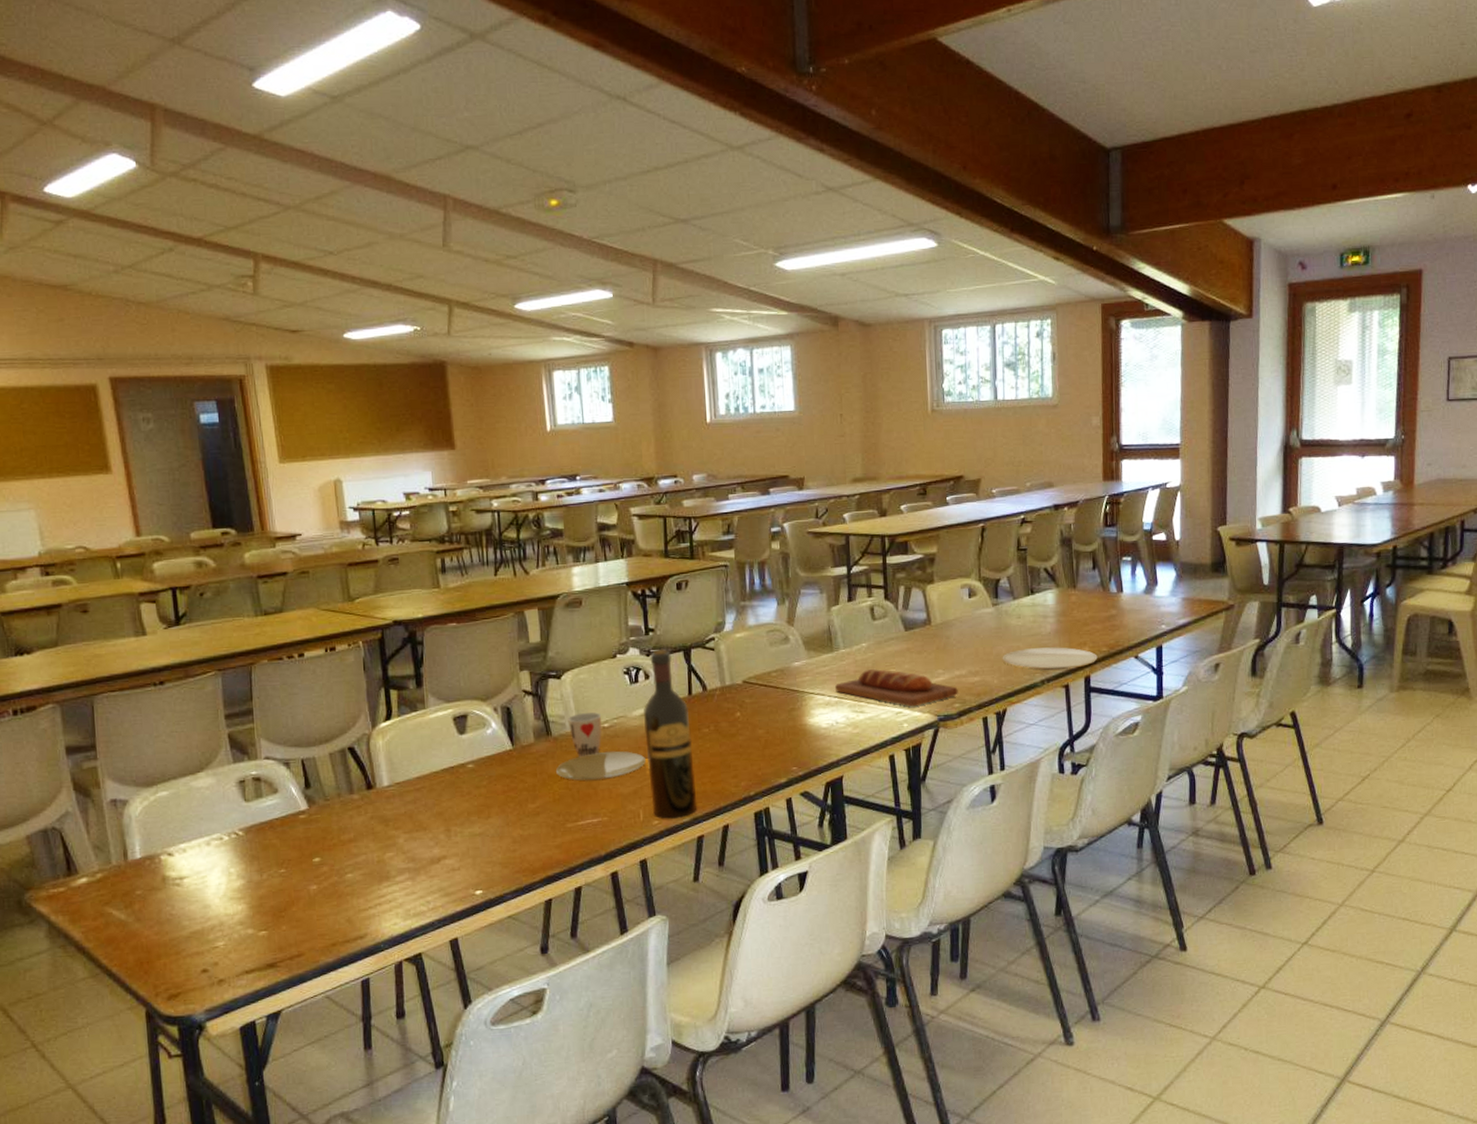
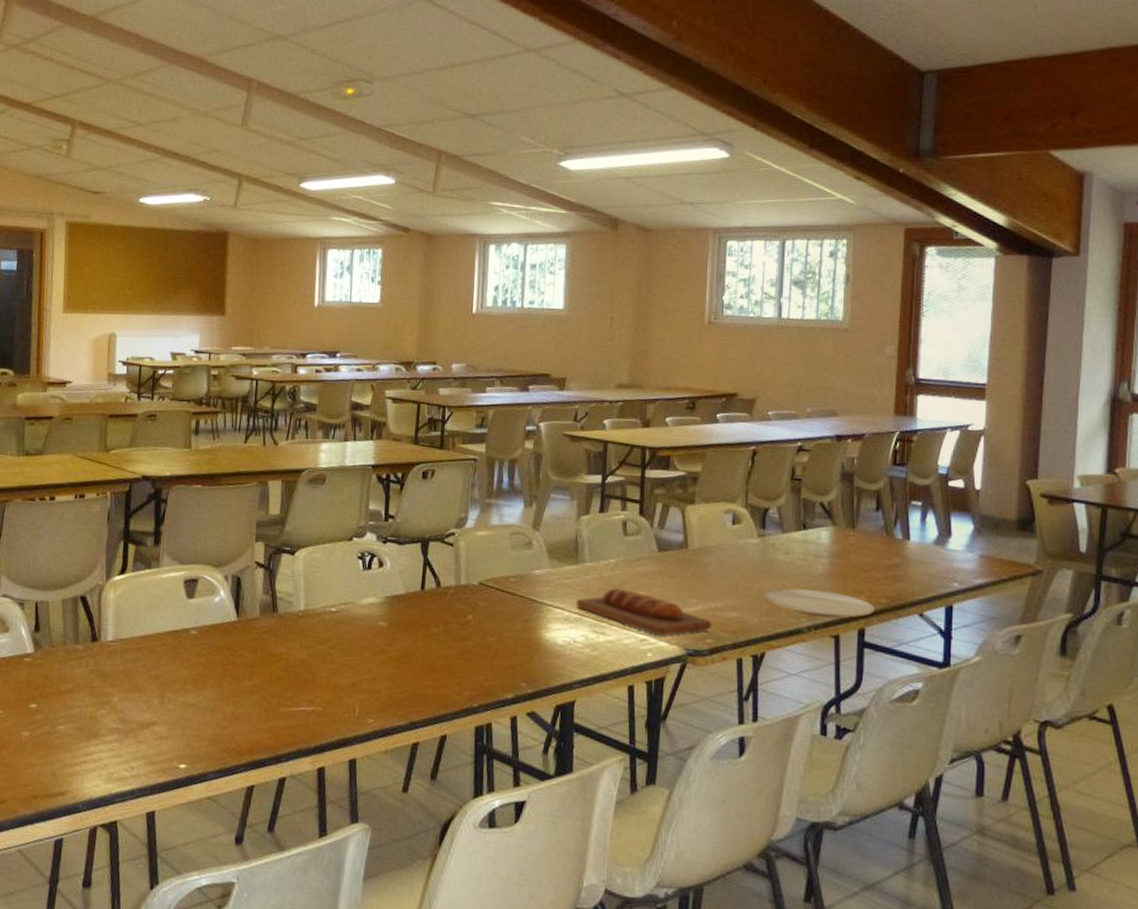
plate: present [556,751,646,782] -> none [277,637,368,668]
cup: present [567,712,602,758] -> none [295,592,330,640]
wine bottle: present [643,648,698,818] -> none [369,537,420,720]

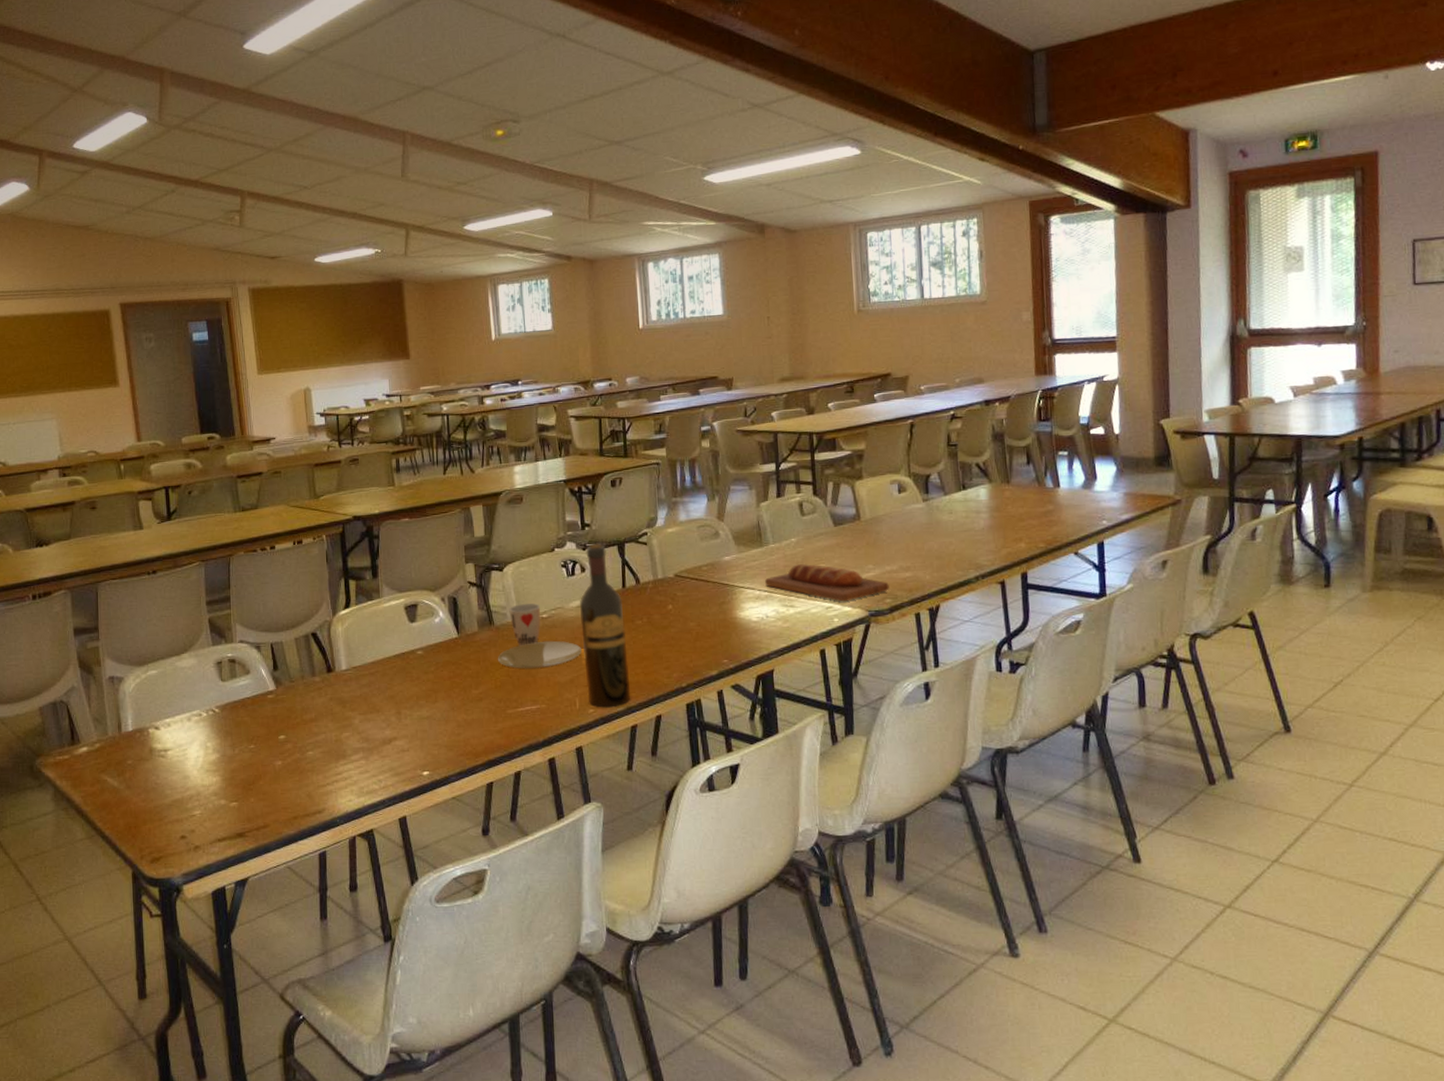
plate: none [277,637,368,668] -> present [498,640,582,670]
cup: none [295,592,330,640] -> present [509,603,541,647]
wine bottle: none [369,537,420,720] -> present [579,543,631,707]
plate: present [764,588,875,618] -> none [934,543,1035,567]

